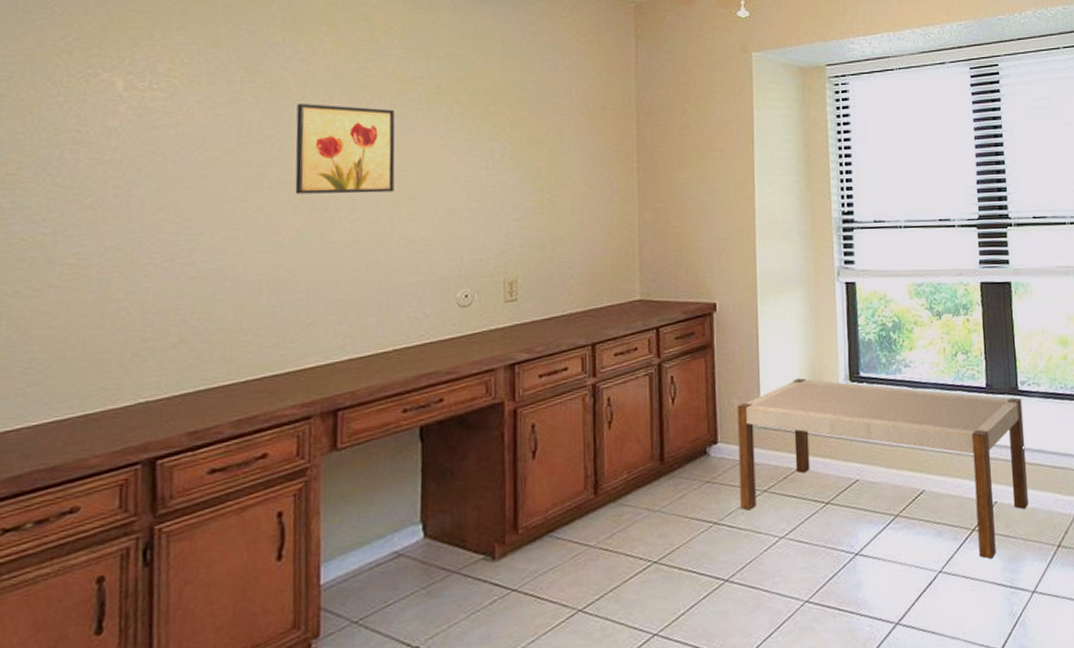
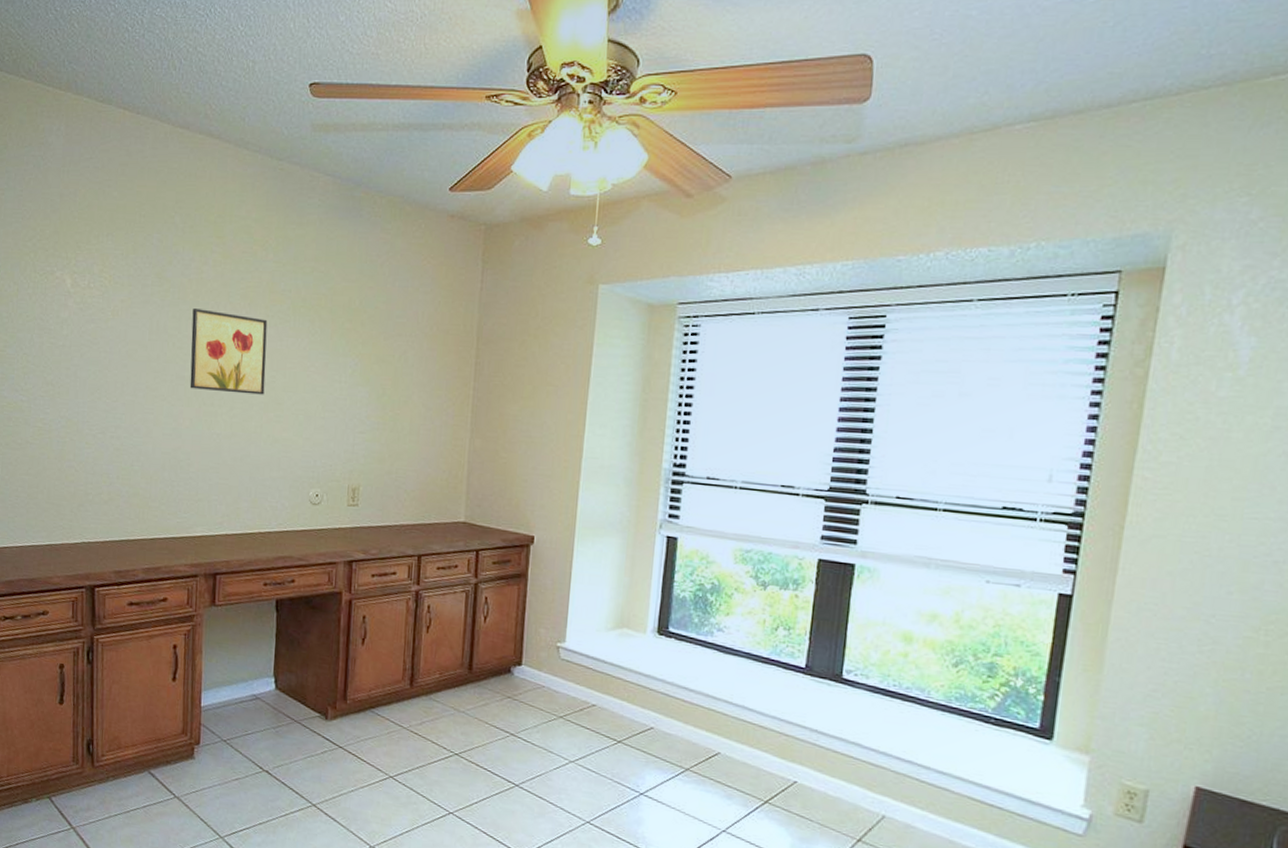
bench: present [737,378,1028,559] -> none [536,621,844,833]

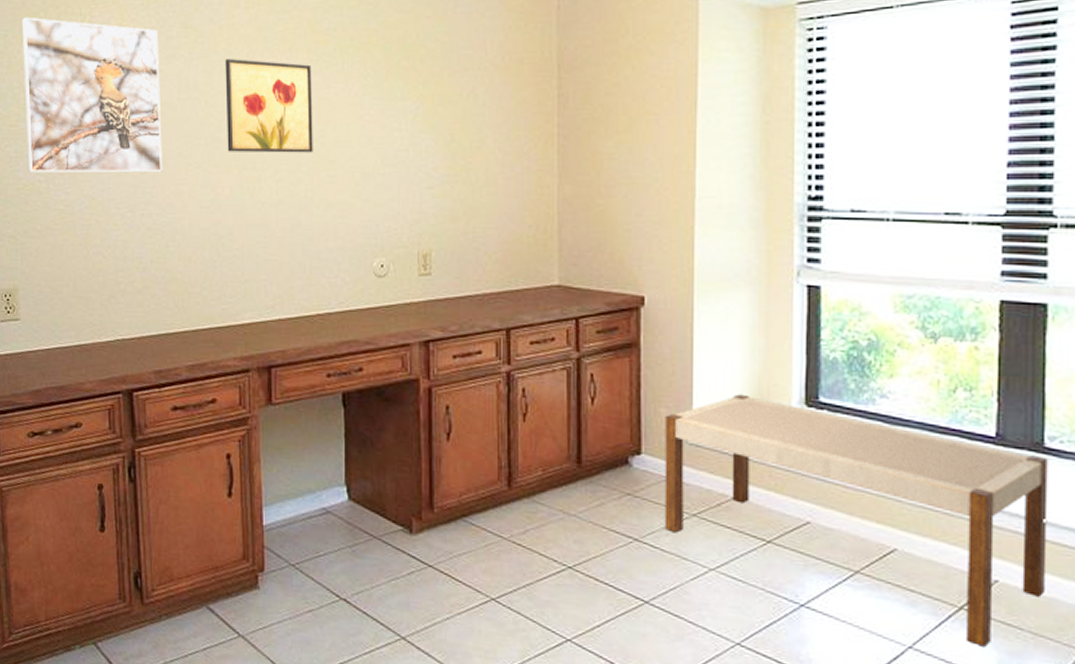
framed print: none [12,256,135,401] -> present [21,17,162,172]
bench: none [536,621,844,833] -> present [664,394,1048,647]

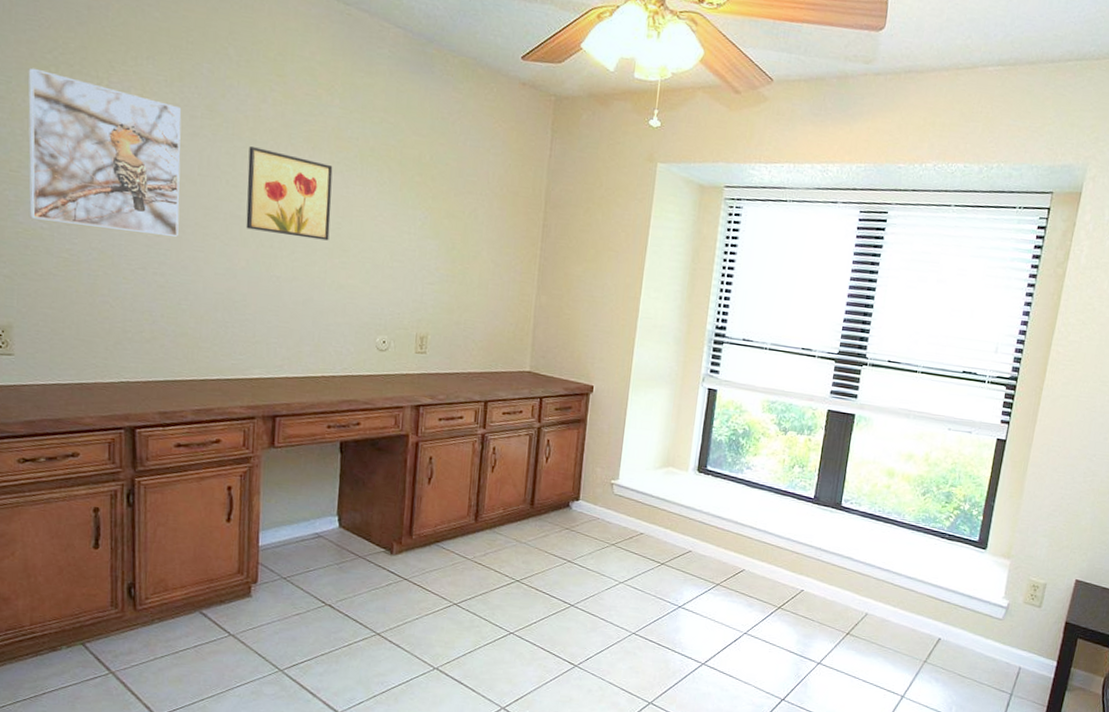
bench: present [664,394,1048,647] -> none [591,461,843,632]

